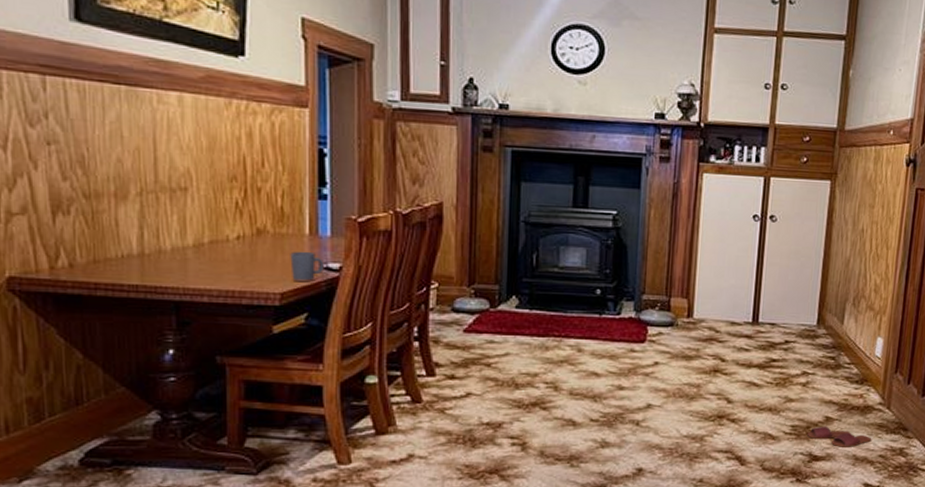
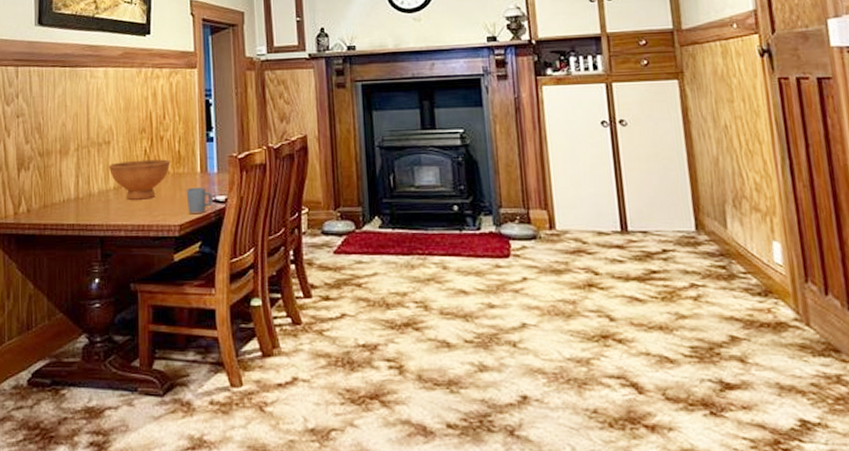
bowl: none [185,213,271,262] -> present [108,159,171,200]
slippers: present [807,426,872,447] -> none [712,347,796,373]

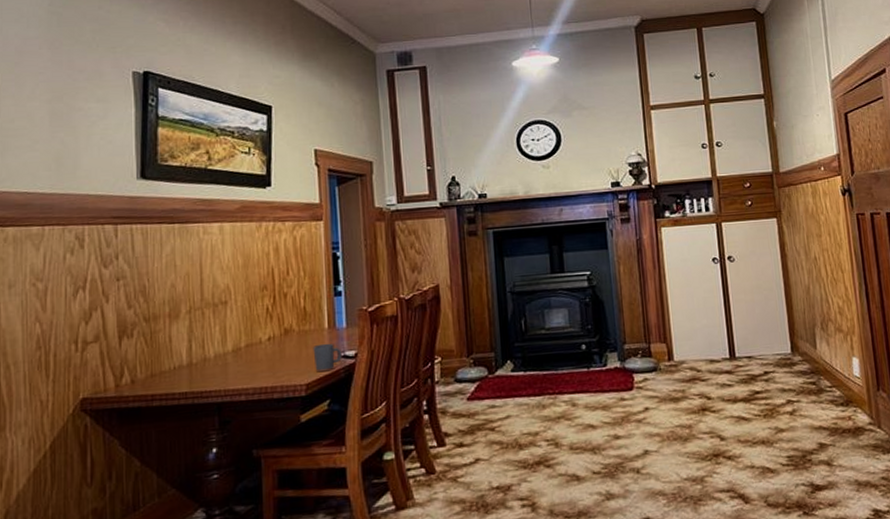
bowl: present [108,159,171,200] -> none [225,316,296,362]

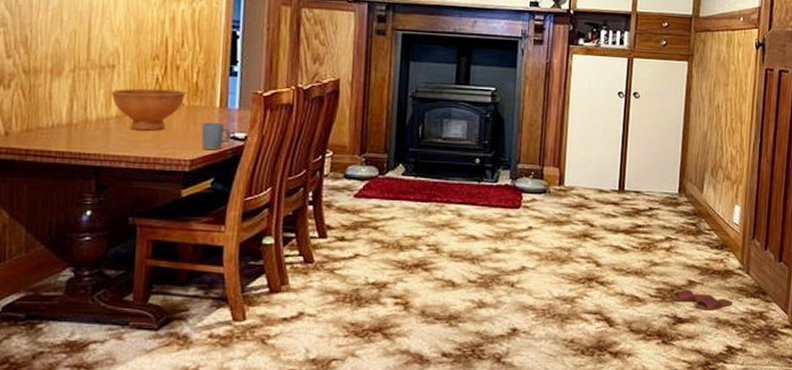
bowl: none [225,316,296,362] -> present [111,88,186,131]
slippers: none [805,452,871,474] -> present [672,289,733,310]

